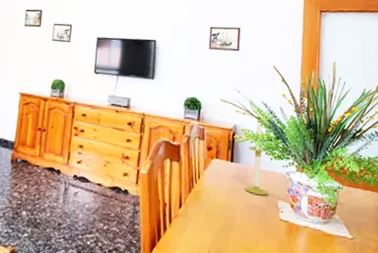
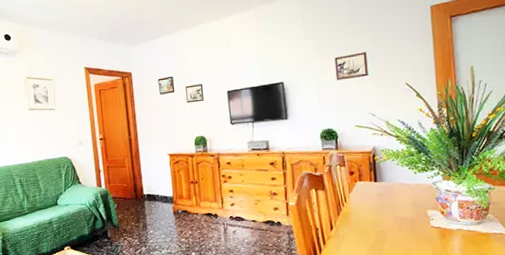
candle: present [245,120,269,196] -> none [390,138,417,208]

